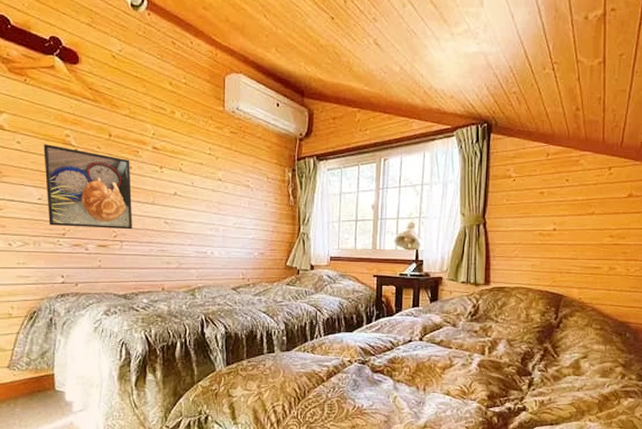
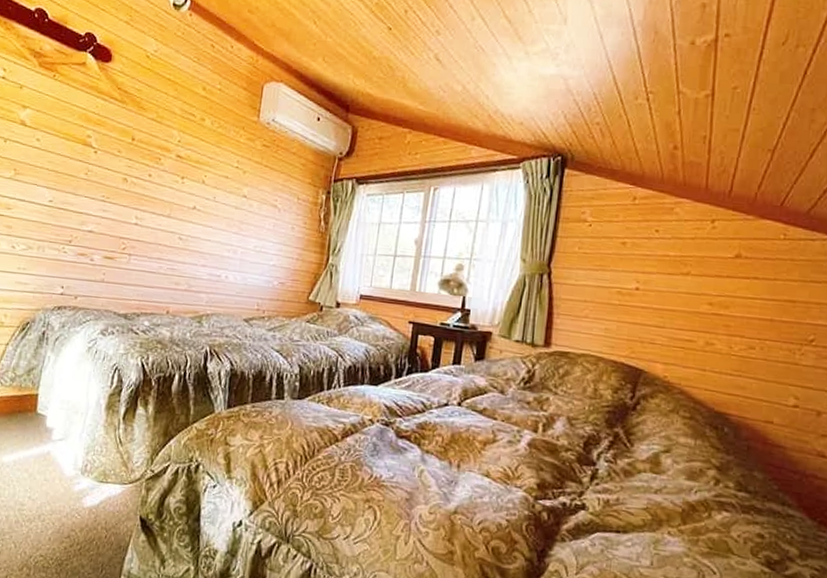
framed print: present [43,144,133,230] -> none [56,143,151,243]

